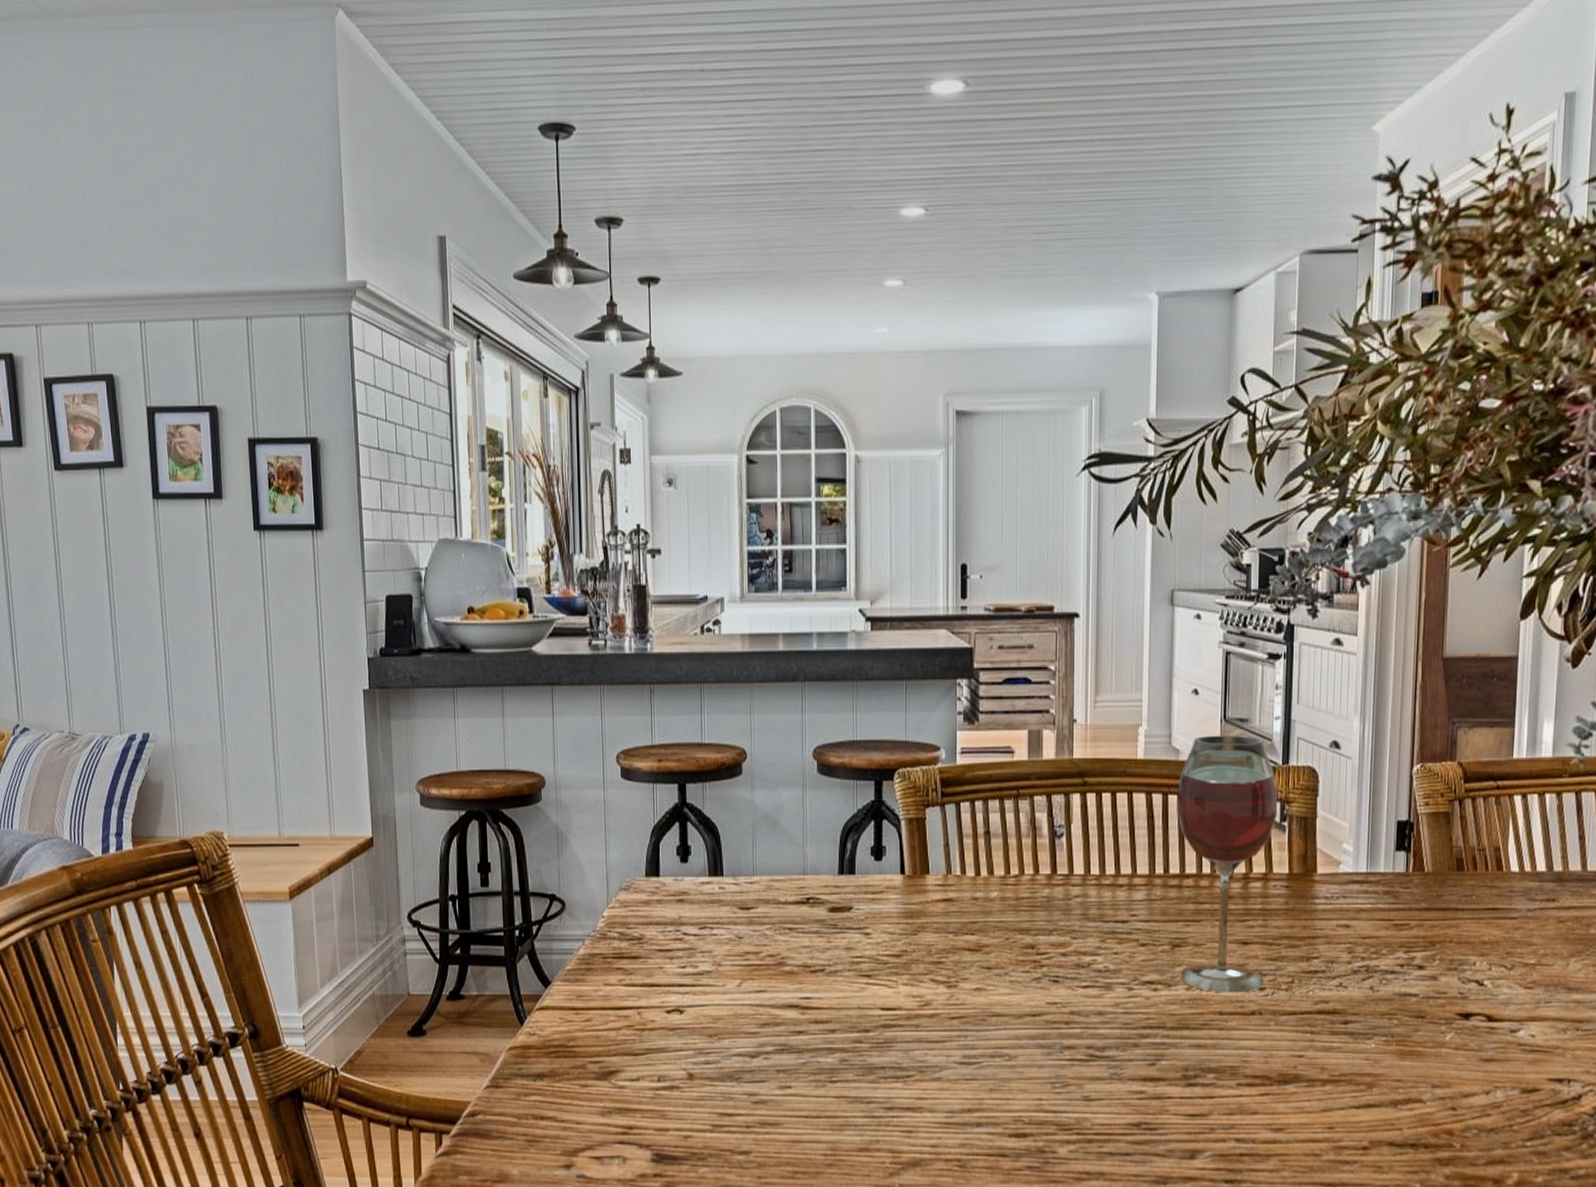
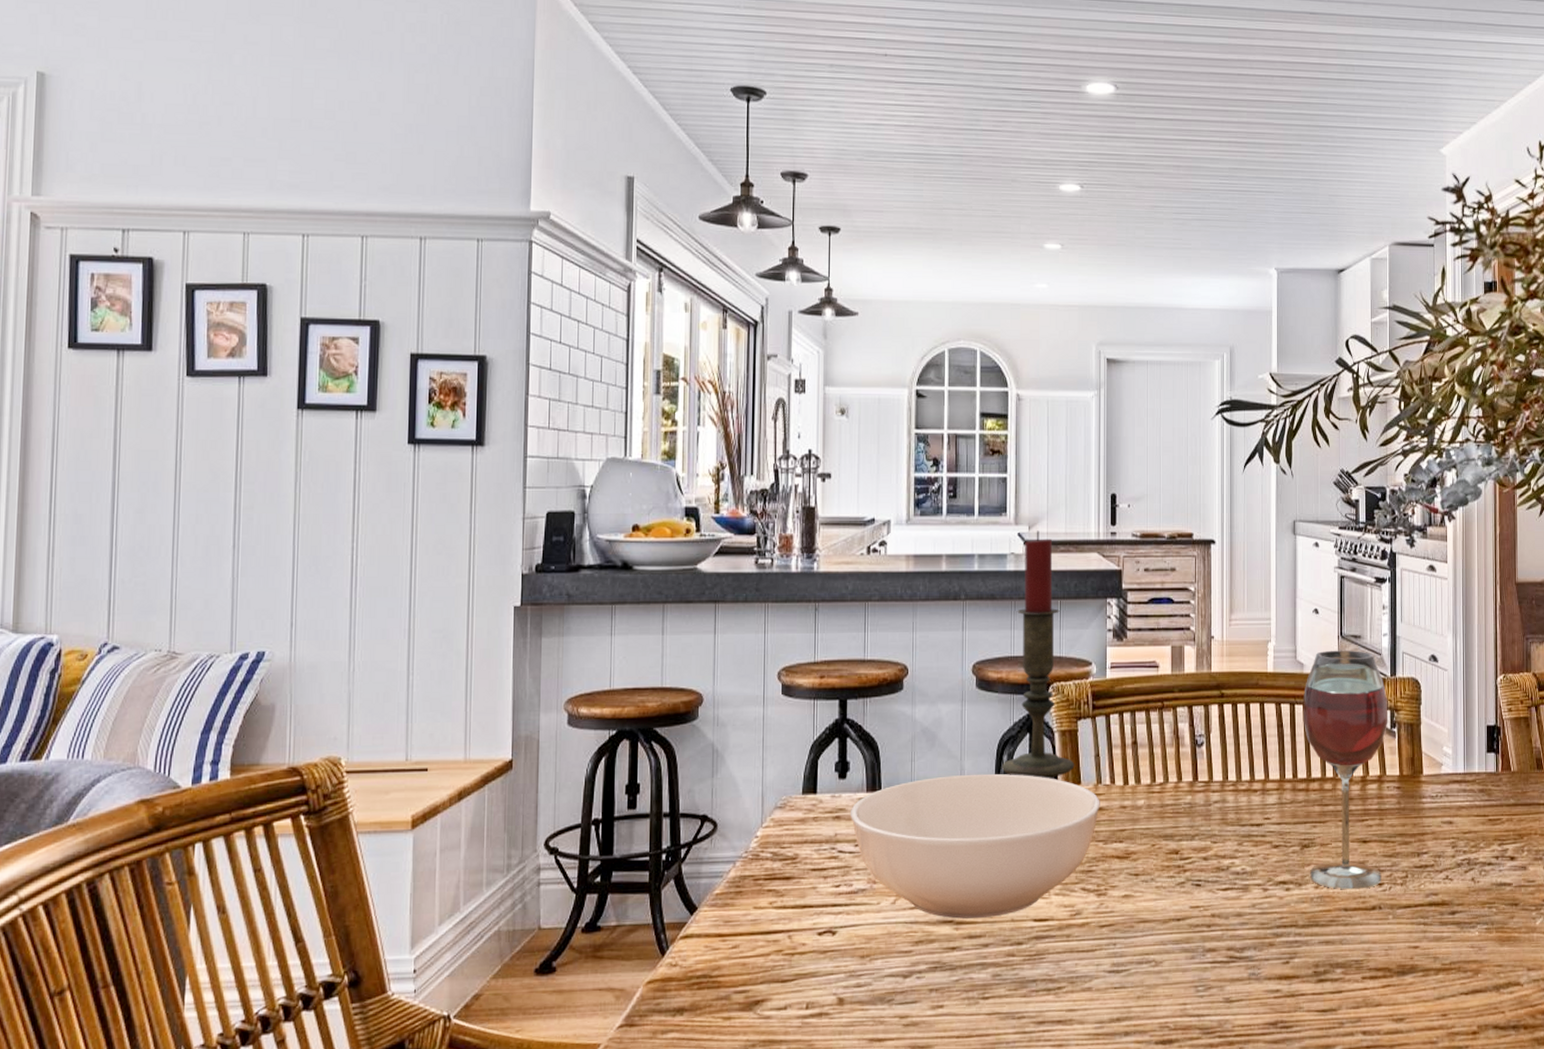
bowl: none [692,861,950,1004] -> present [849,773,1100,919]
candle: none [845,606,923,869] -> present [1001,530,1075,780]

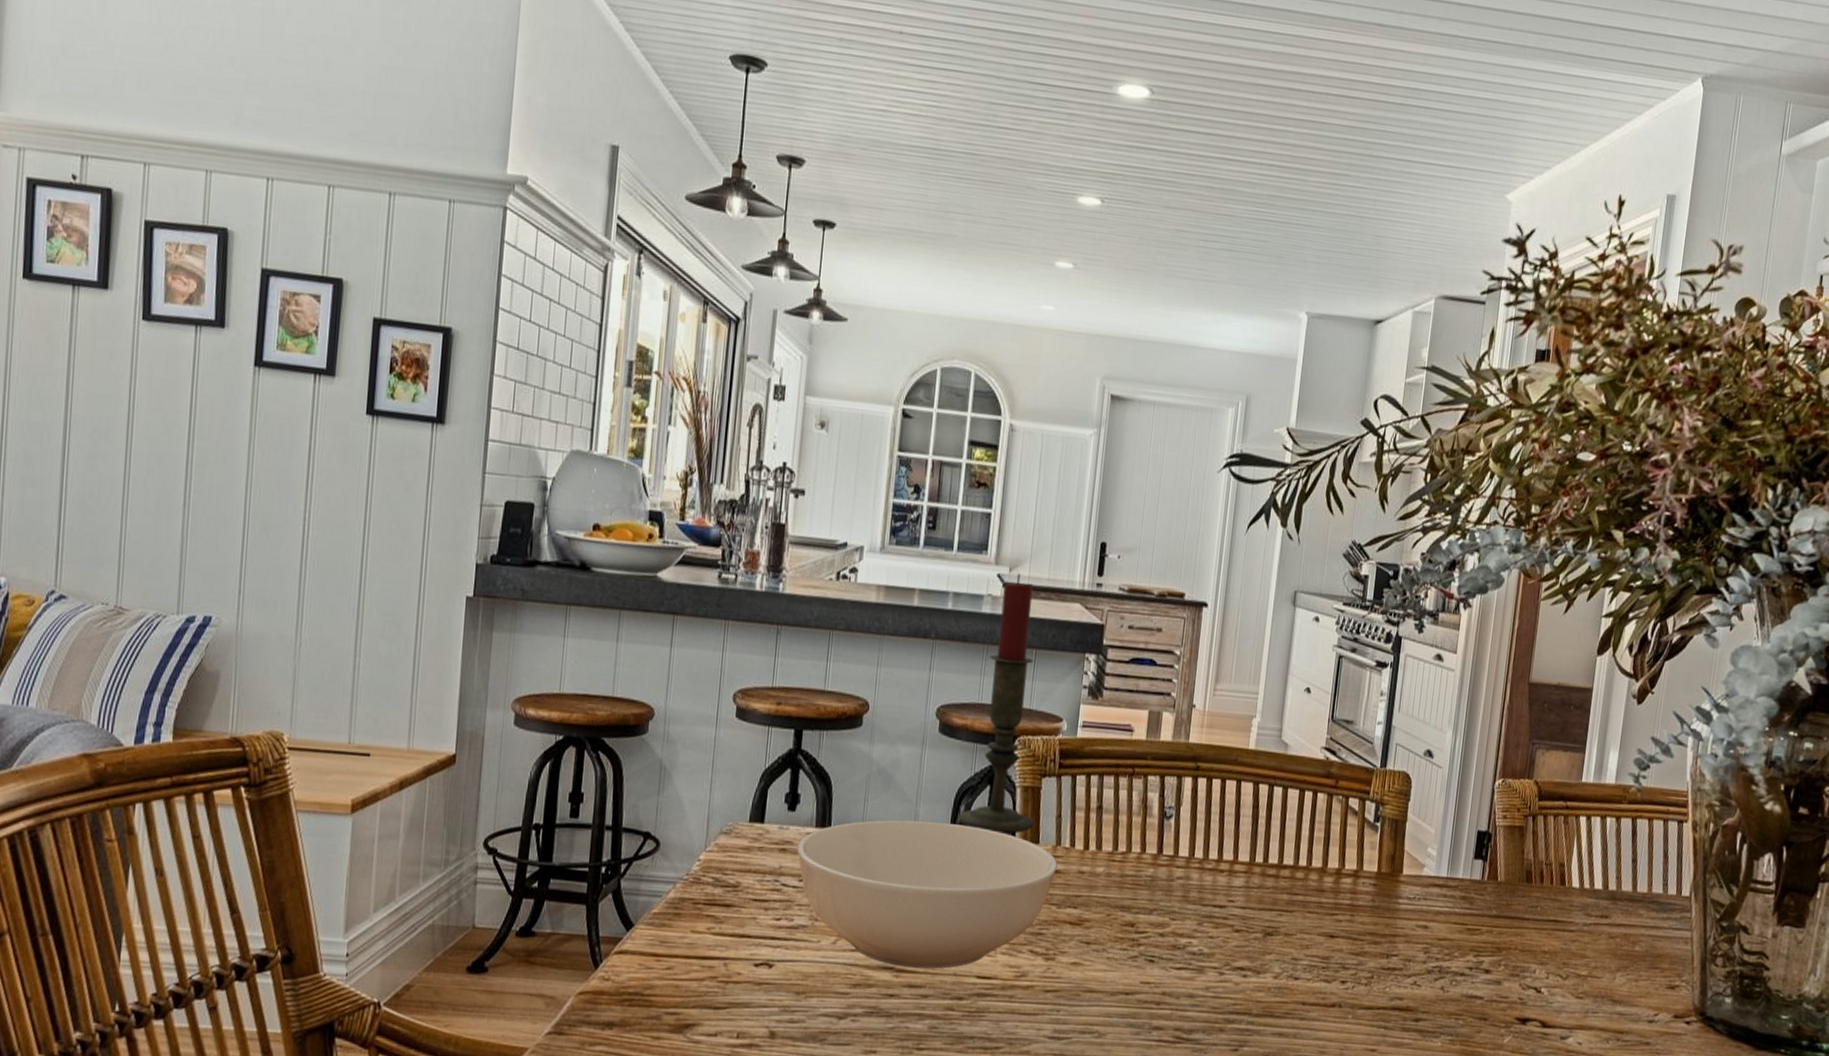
wineglass: present [1302,650,1388,890] -> none [1270,733,1375,985]

